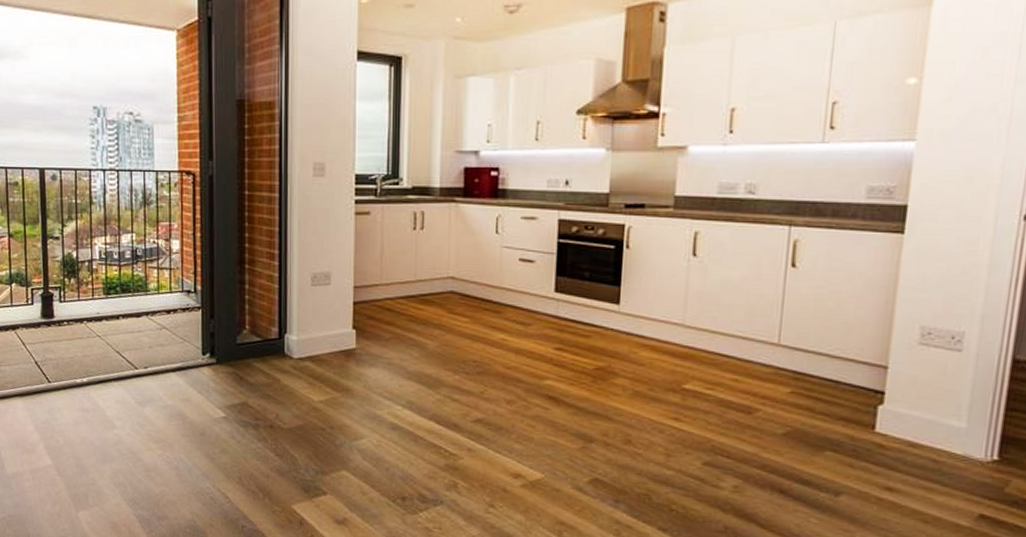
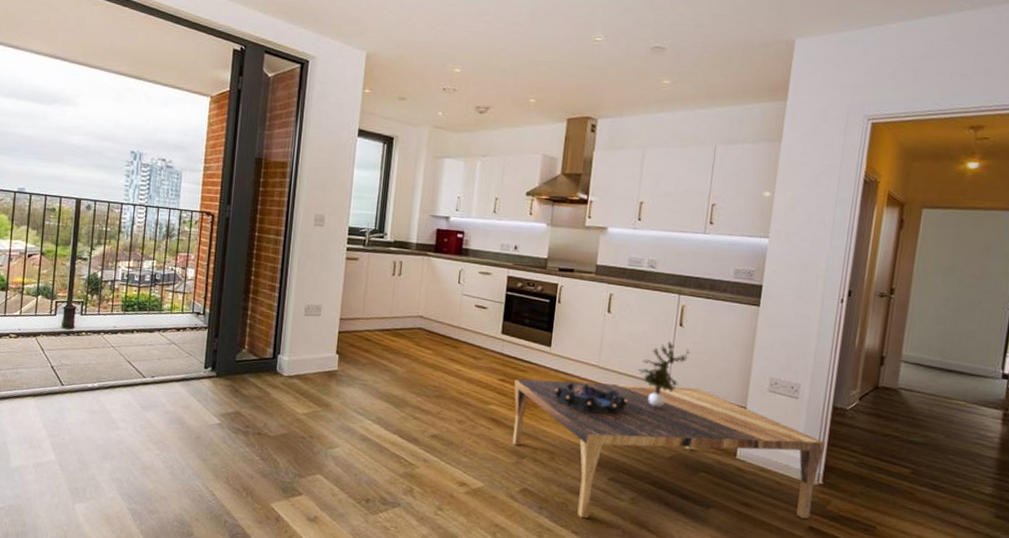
coffee table: none [575,345,1002,512] -> present [512,378,825,519]
decorative bowl: none [627,346,725,386] -> present [554,382,628,416]
potted plant: none [738,288,808,372] -> present [639,341,691,408]

